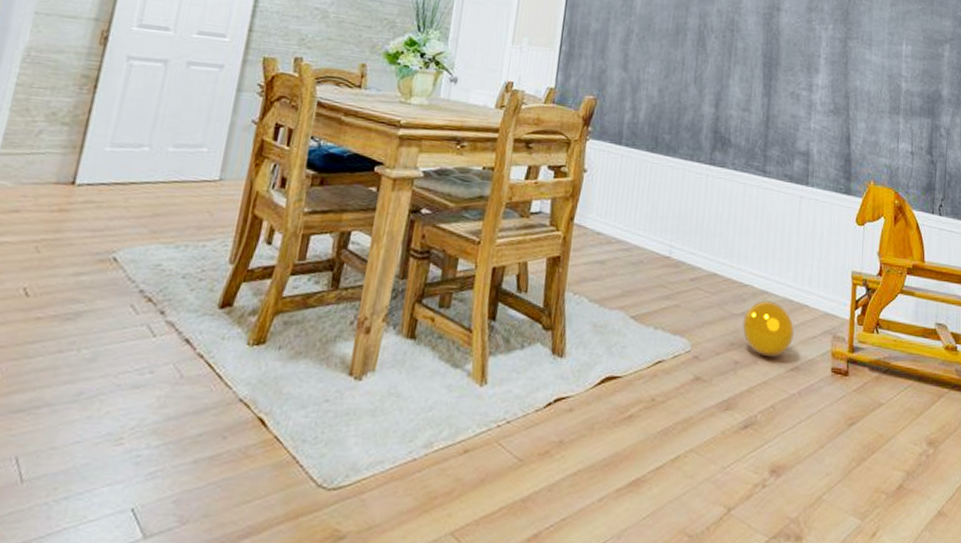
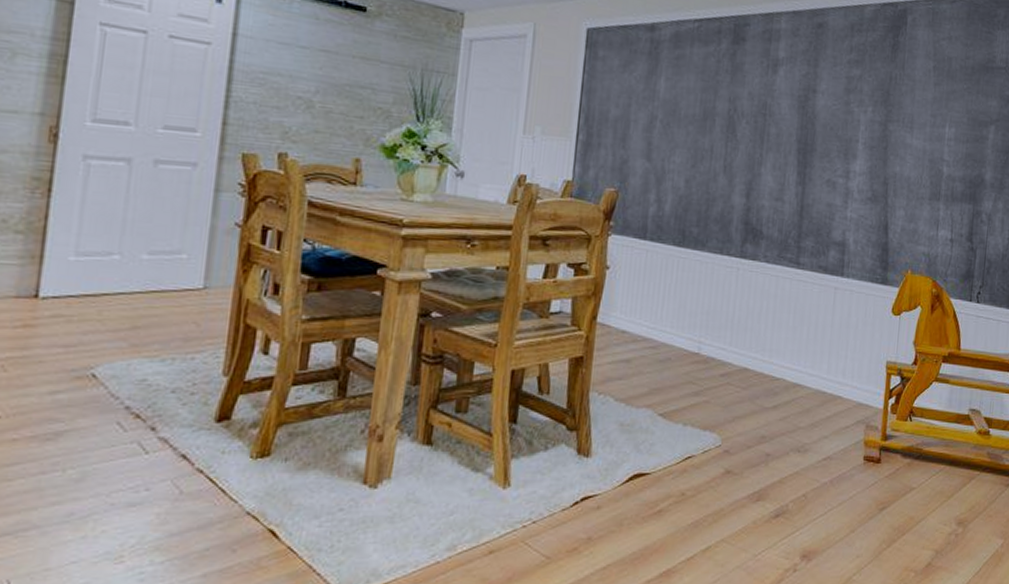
ball: present [742,300,795,358] -> none [774,393,828,449]

